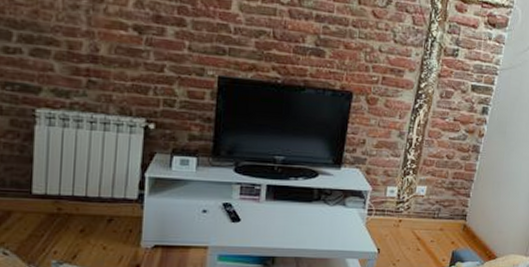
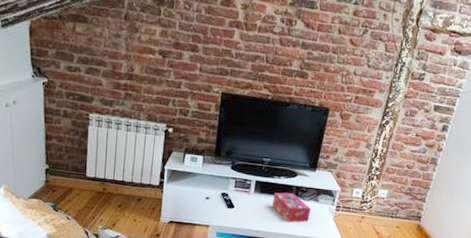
tissue box: none [289,197,338,234] -> present [272,192,312,223]

